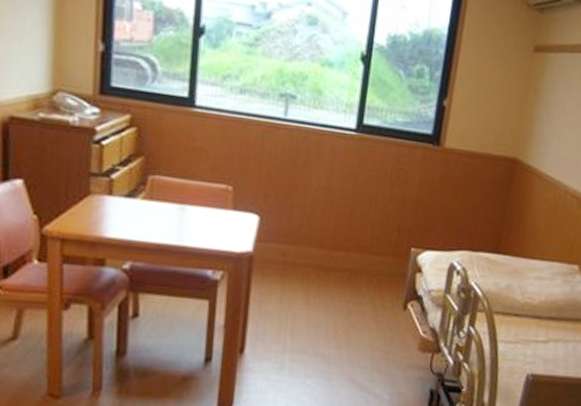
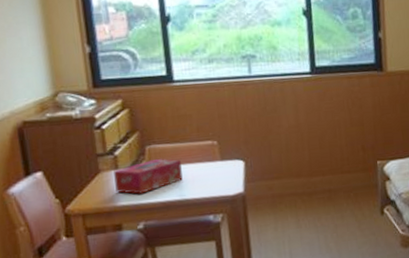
tissue box: none [105,192,186,230] -> present [114,158,183,194]

